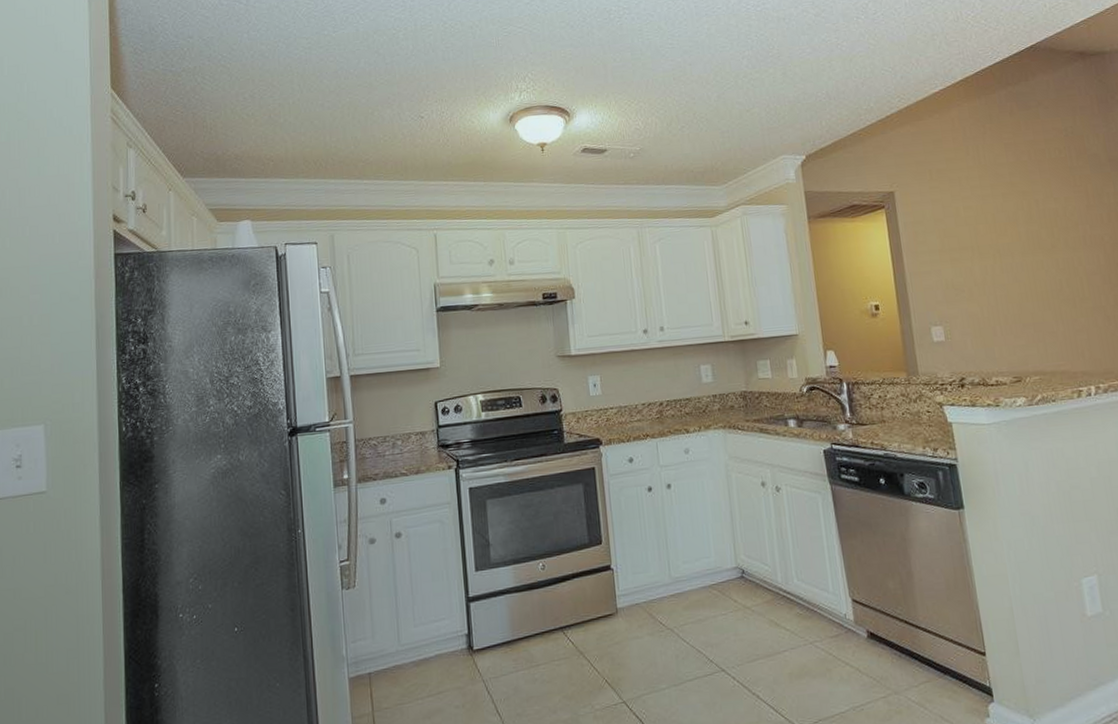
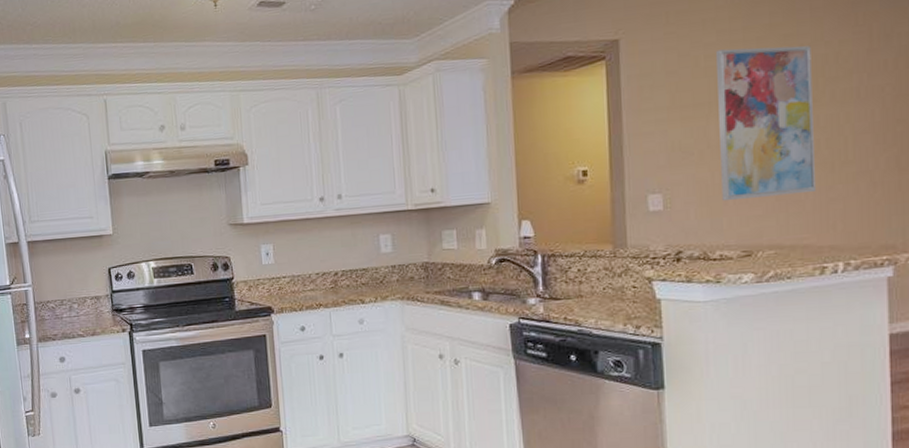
wall art: none [971,201,1065,333] -> present [715,45,817,202]

